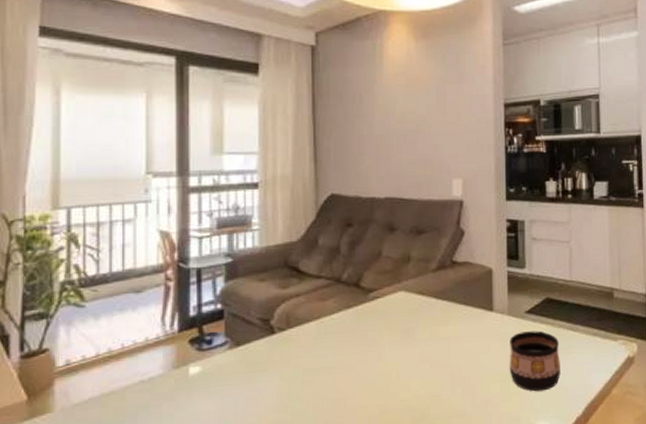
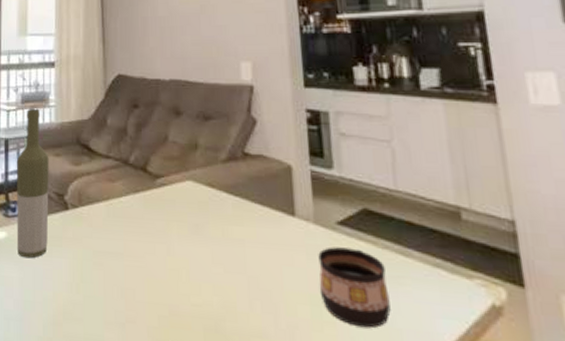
bottle: none [211,233,252,389] -> present [16,108,49,259]

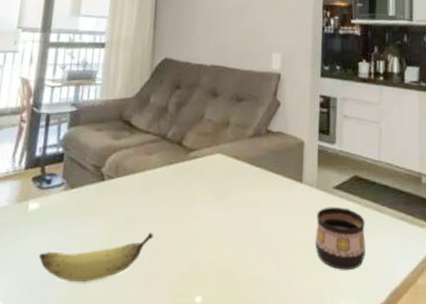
banana: none [11,268,126,319] -> present [38,232,153,282]
bottle: present [16,108,49,259] -> none [48,85,90,228]

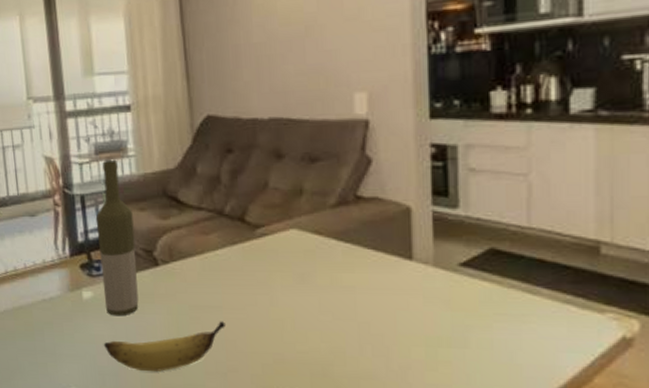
bottle: none [48,85,90,228] -> present [95,159,139,316]
cup: present [315,207,366,270] -> none [435,289,512,365]

